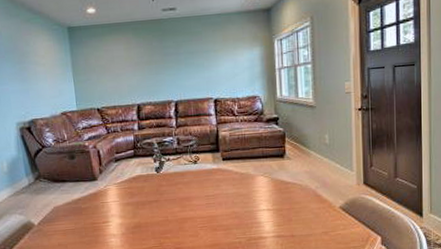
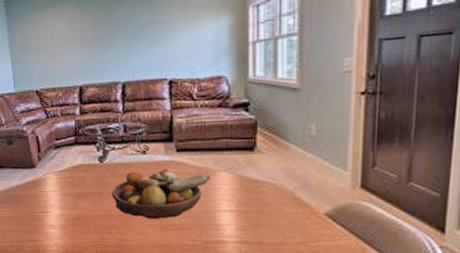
fruit bowl: none [168,175,251,222] -> present [112,168,210,219]

